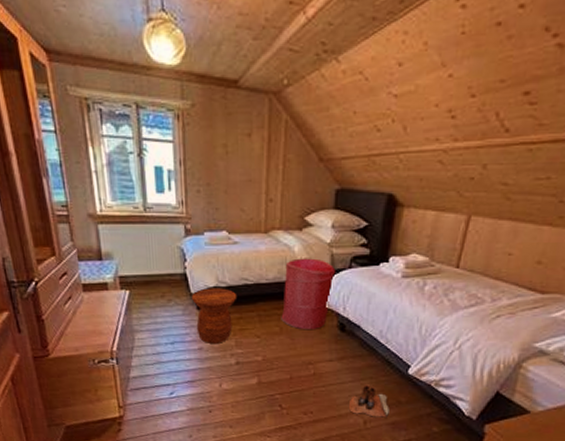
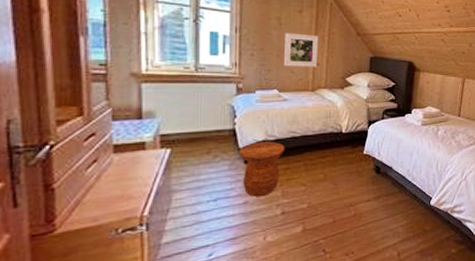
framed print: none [232,162,272,204] -> present [283,32,319,67]
laundry hamper: present [281,258,336,329] -> none [325,112,372,174]
boots: present [349,385,389,418] -> none [385,218,418,248]

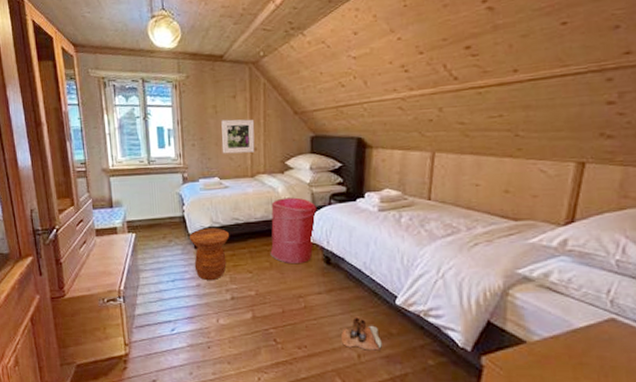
laundry hamper: none [325,112,372,174] -> present [270,197,317,263]
boots: none [385,218,418,248] -> present [341,317,382,351]

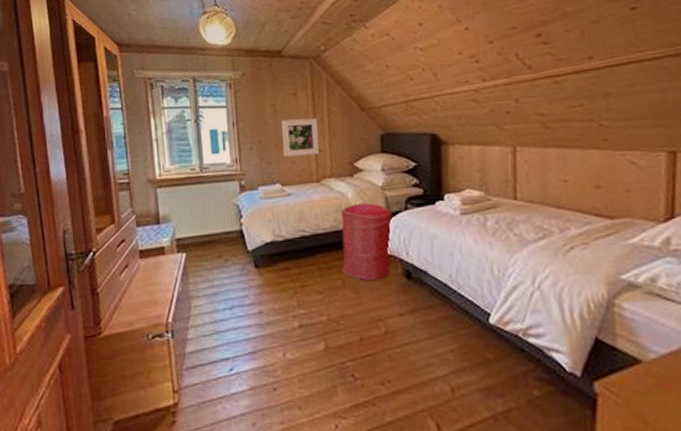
side table: present [190,228,230,280] -> none [249,242,296,305]
boots: present [341,317,382,351] -> none [430,341,478,382]

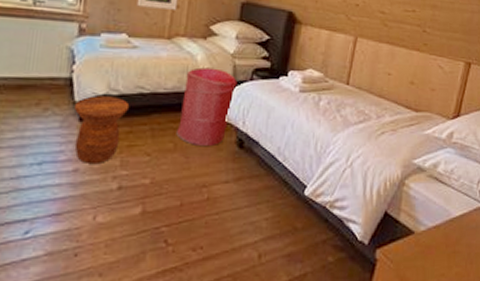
side table: none [249,242,296,305] -> present [74,96,130,163]

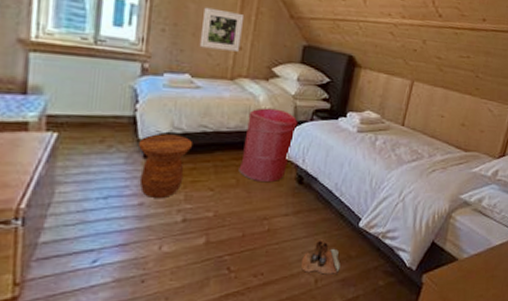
boots: none [243,209,285,249] -> present [301,240,340,275]

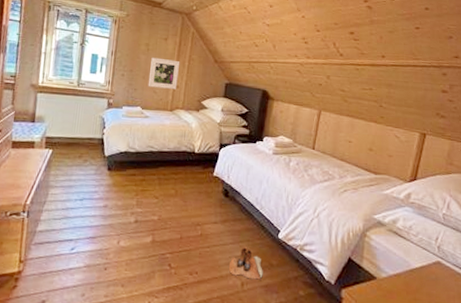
side table: present [139,134,193,198] -> none [105,152,143,202]
laundry hamper: present [238,108,298,181] -> none [177,133,223,194]

